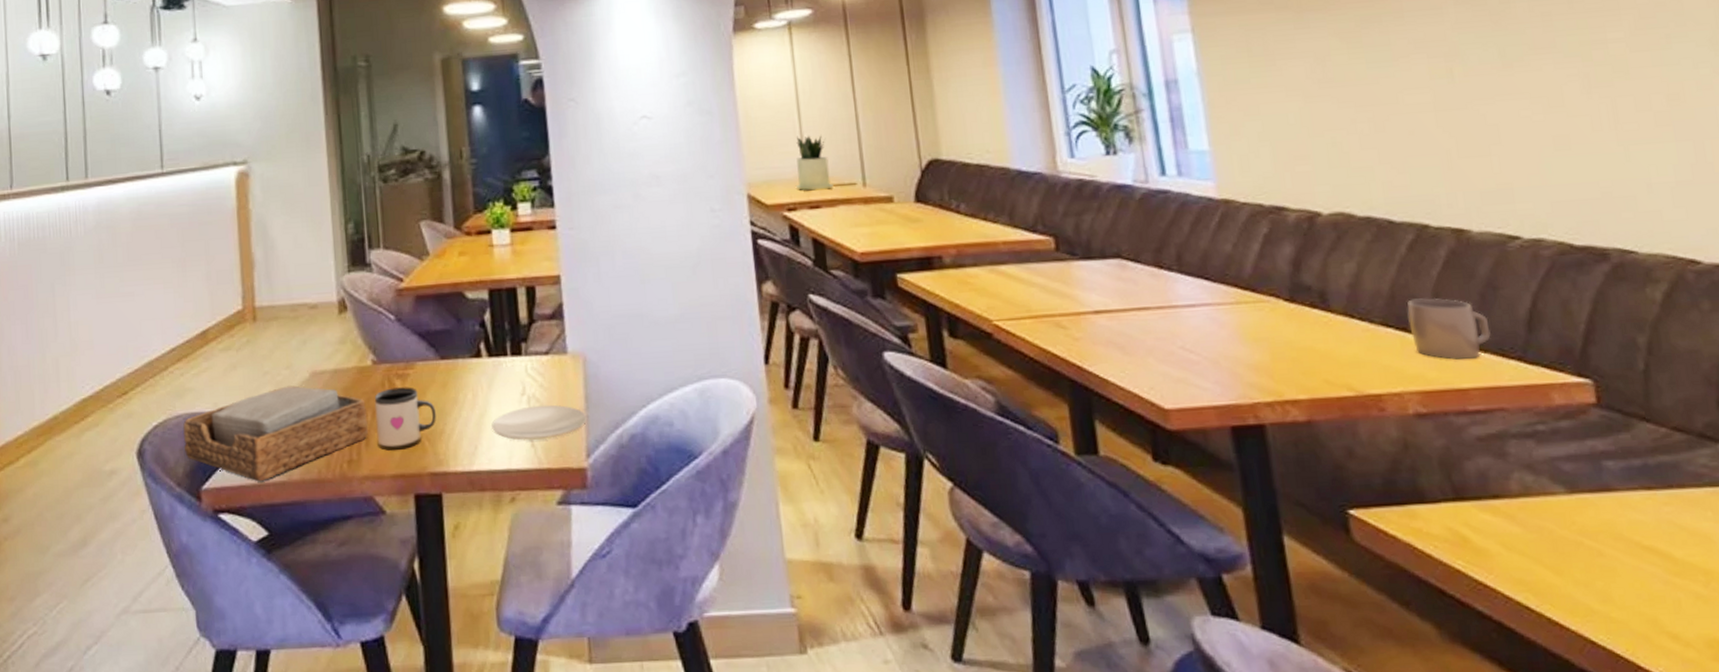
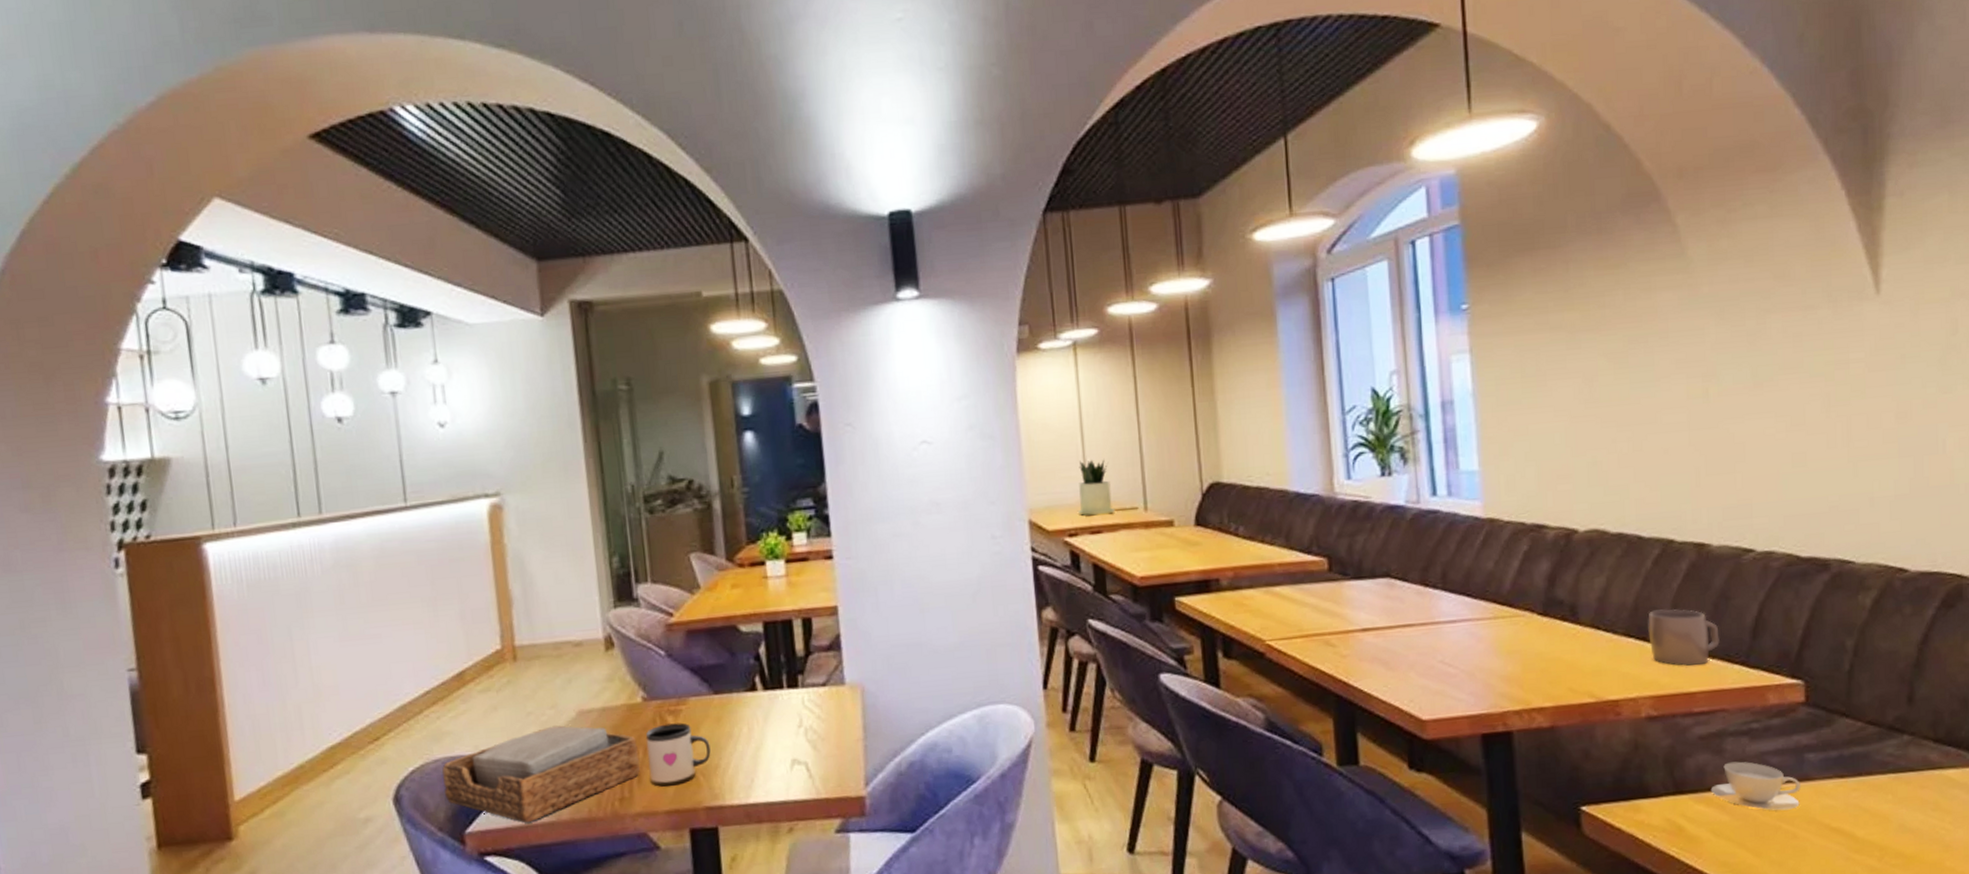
plate: present [491,404,588,441] -> none [768,735,866,772]
teacup: none [1495,466,1603,524] -> present [1710,761,1801,811]

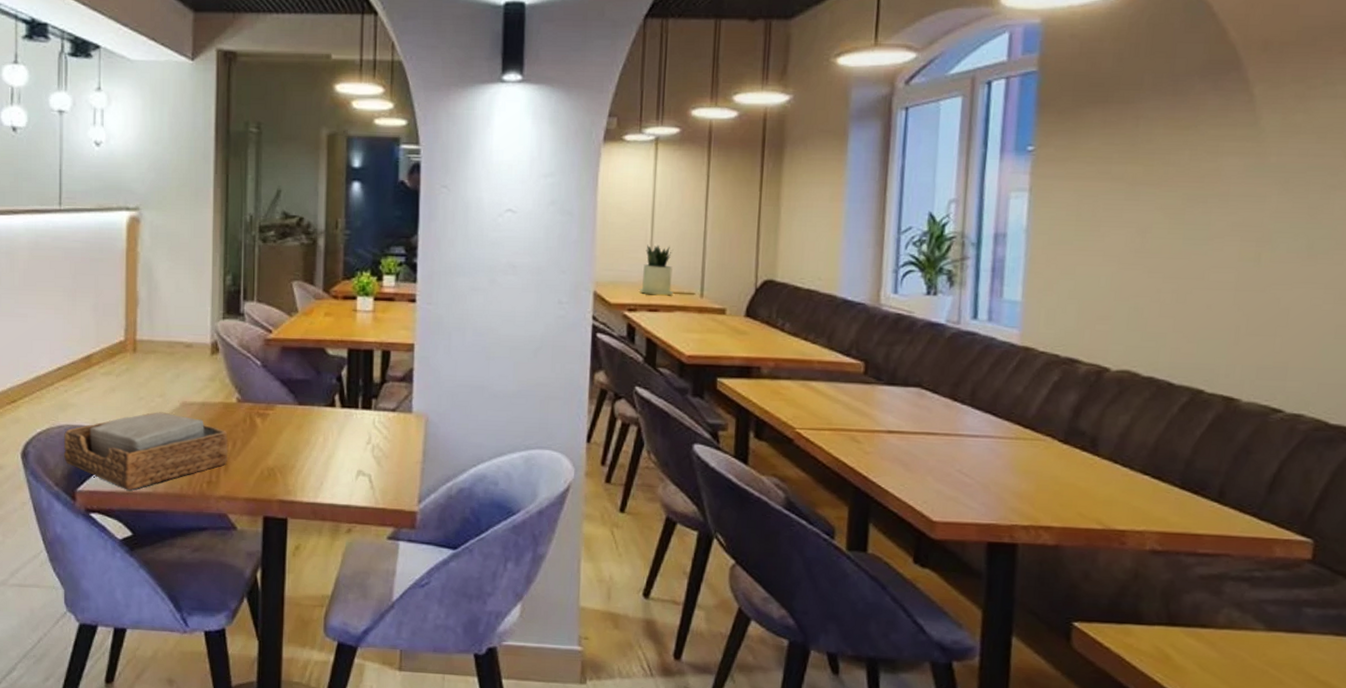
mug: present [645,722,711,787] -> none [235,424,289,478]
mug: present [1648,608,1720,665] -> none [1163,453,1236,510]
teacup: present [1710,761,1801,811] -> none [1203,604,1294,657]

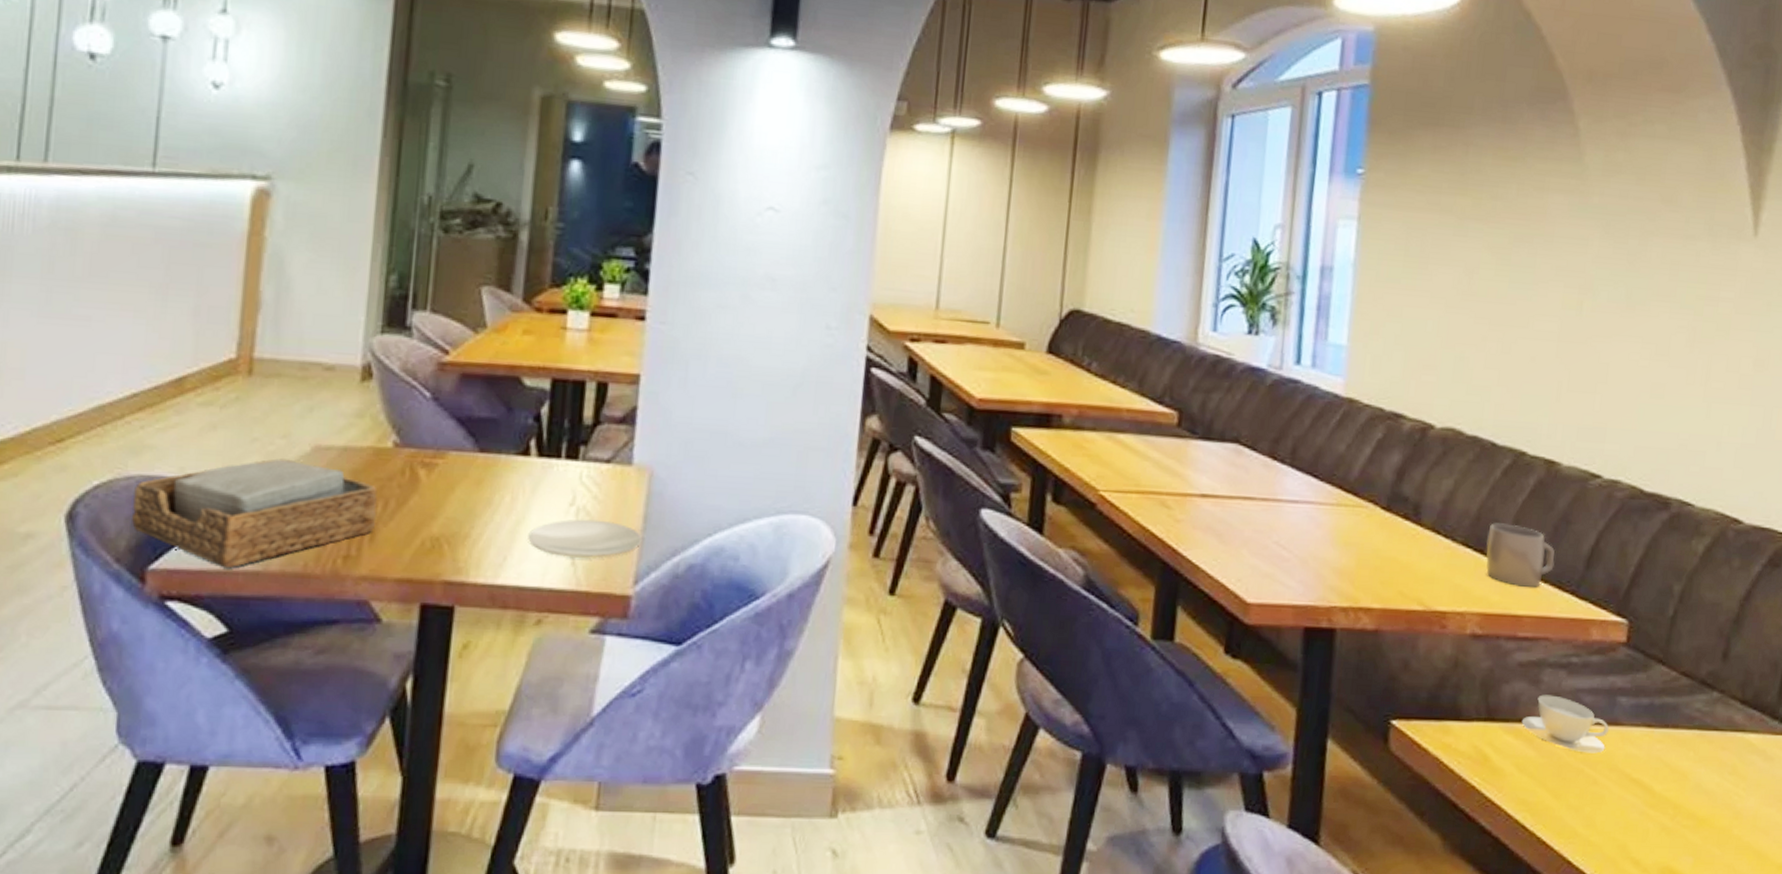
plate: none [337,454,423,484] -> present [528,519,643,559]
planter: present [639,244,674,296] -> none [924,259,966,324]
mug: none [1163,453,1236,510] -> present [1485,523,1556,587]
teacup: none [1203,604,1294,657] -> present [1521,695,1609,754]

